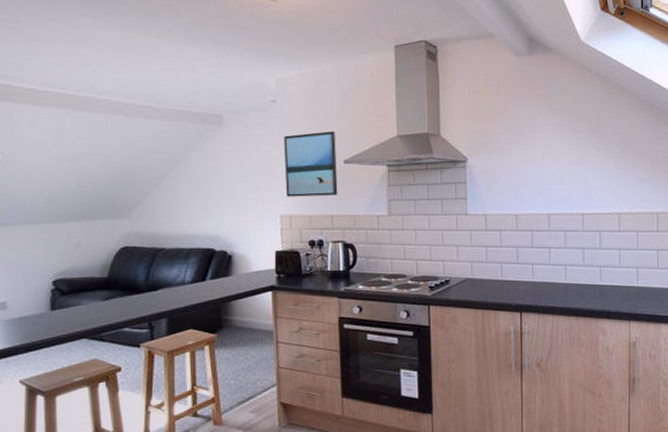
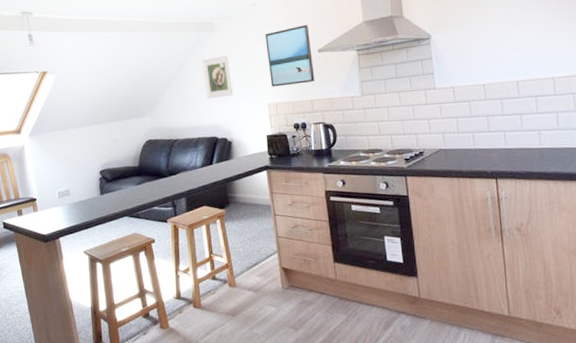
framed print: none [203,154,241,204] -> present [202,54,235,99]

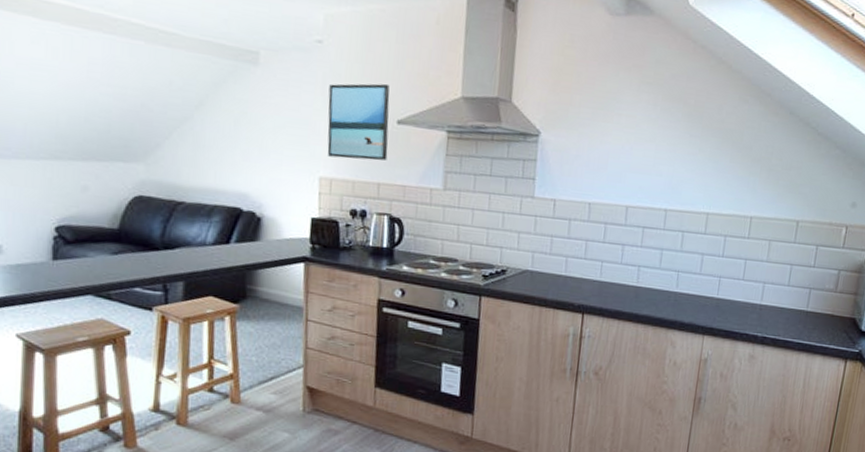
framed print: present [202,54,235,99] -> none [233,100,276,158]

